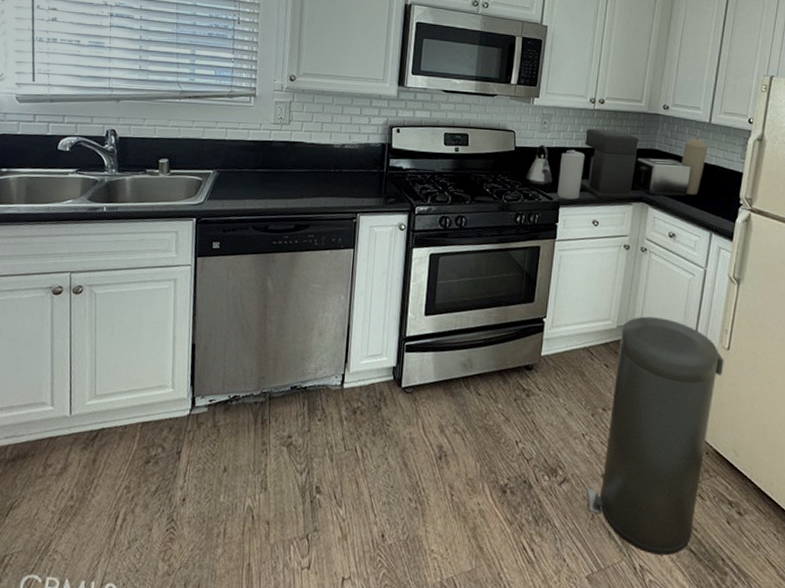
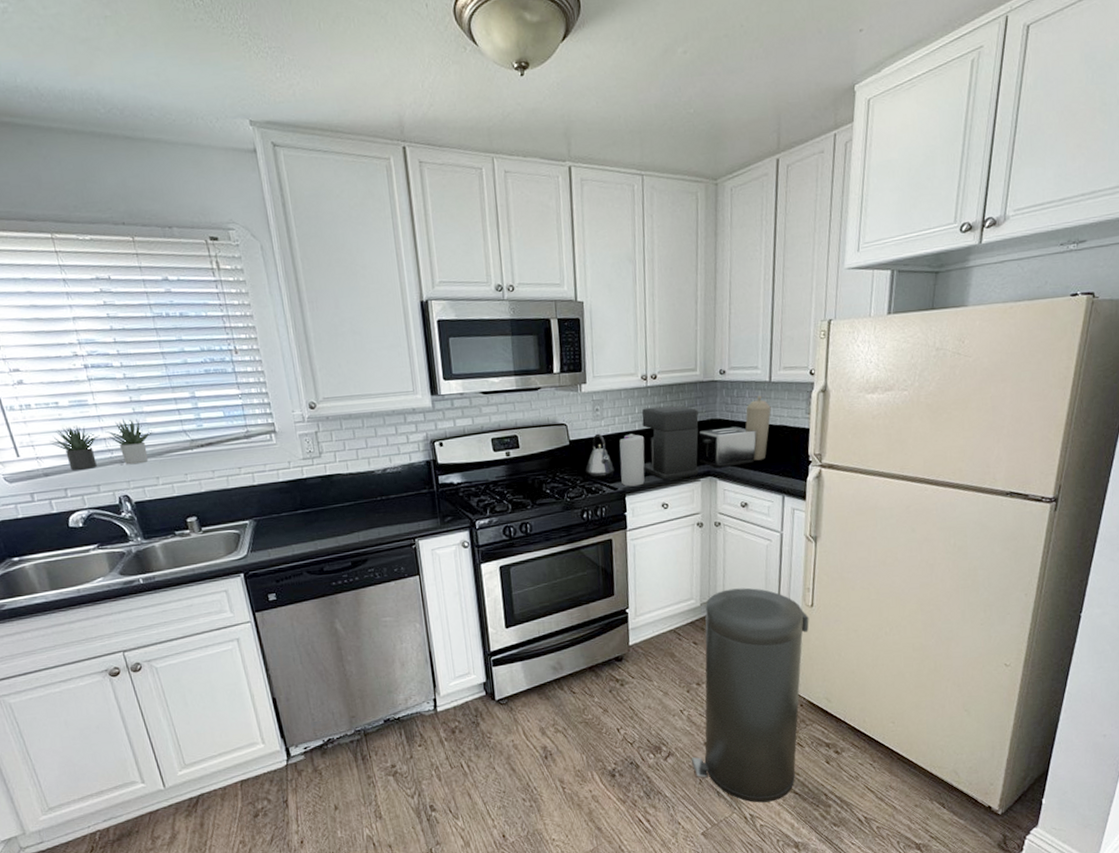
succulent plant: none [63,62,153,105] -> present [49,418,155,471]

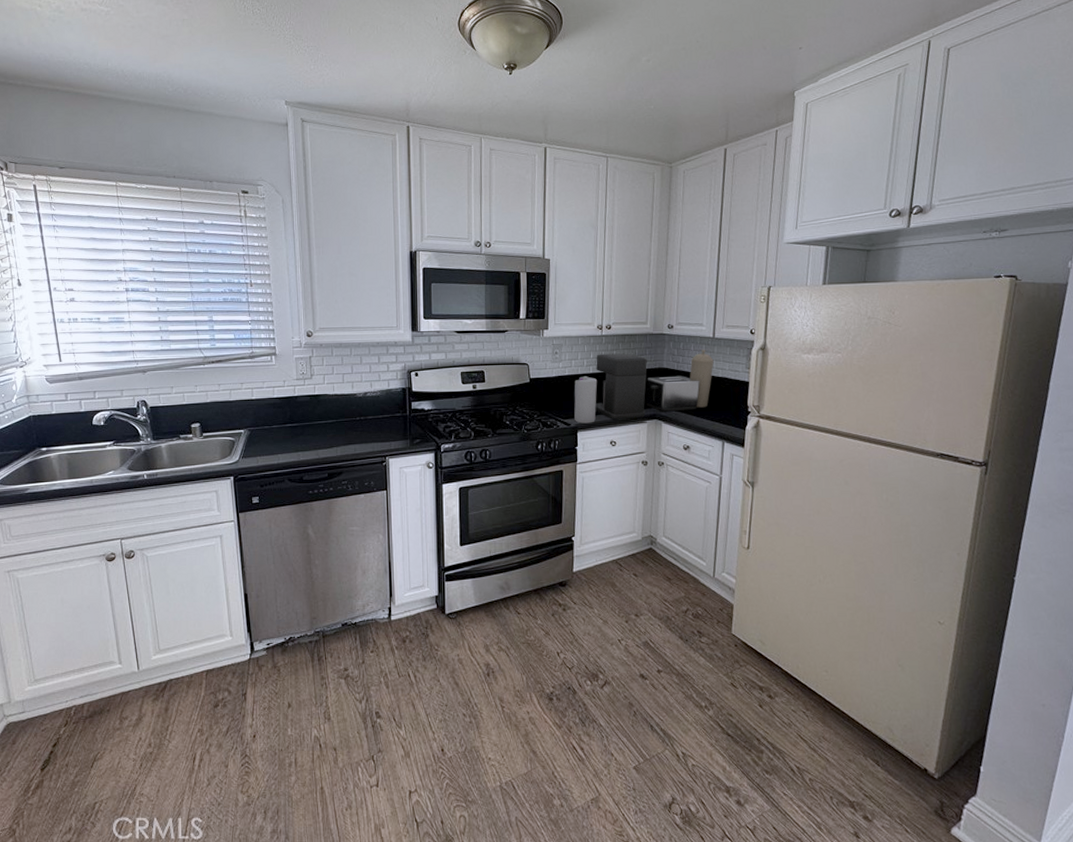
succulent plant: present [49,418,155,471] -> none [88,335,175,377]
kettle: present [586,433,614,481] -> none [543,374,568,416]
pedal bin: present [691,587,809,803] -> none [626,525,745,741]

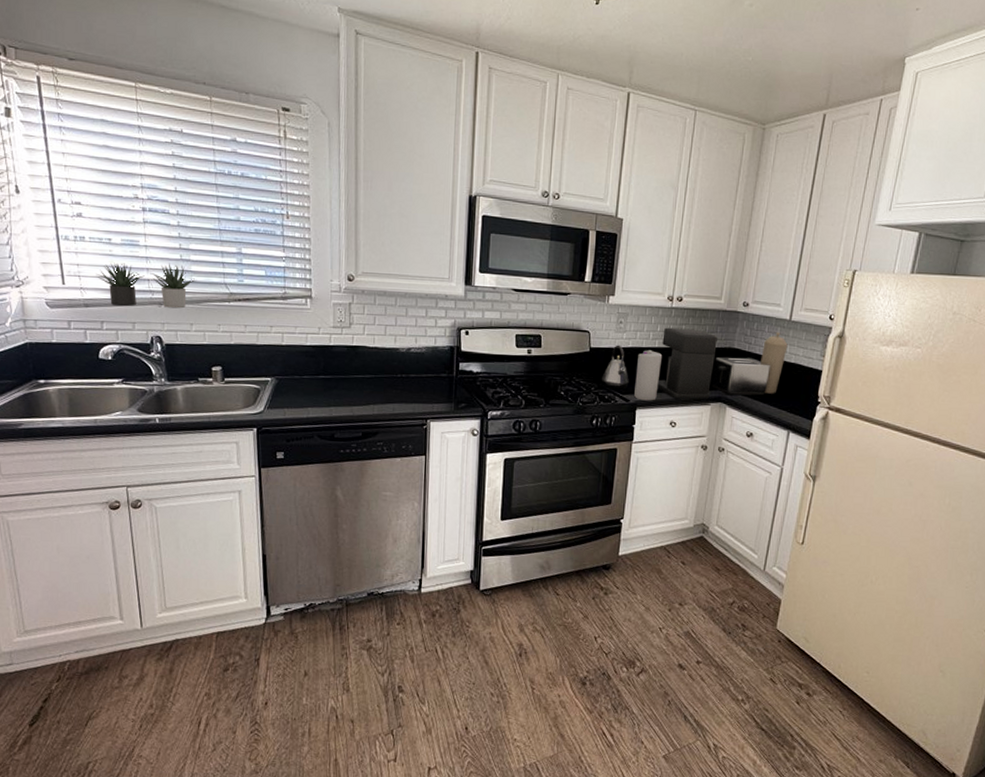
succulent plant: none [88,335,175,377] -> present [96,262,197,309]
kettle: none [543,374,568,416] -> present [602,345,629,391]

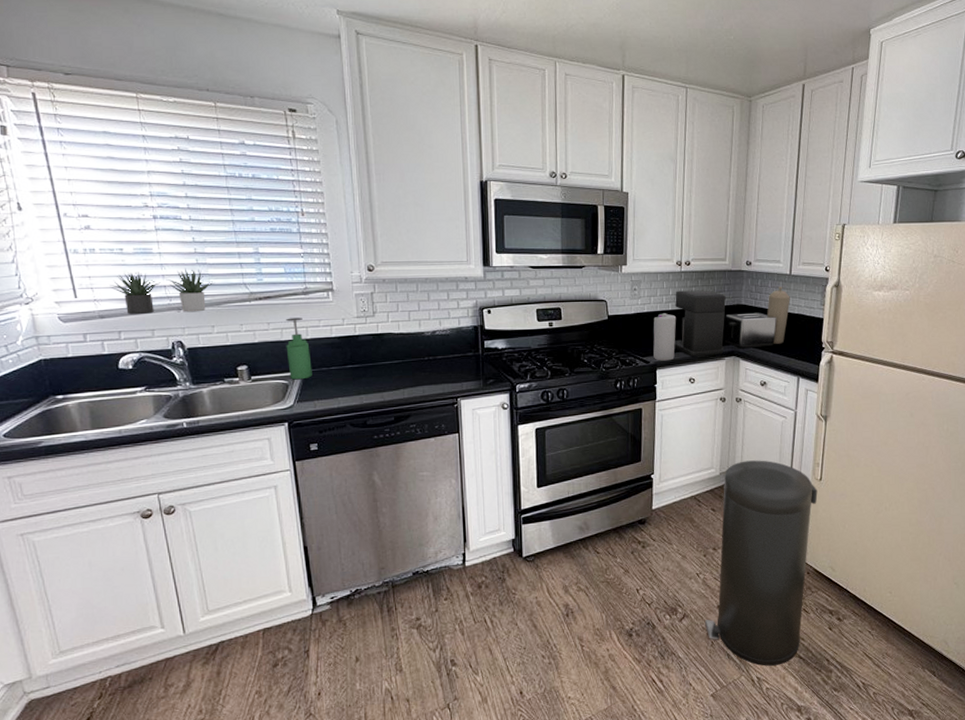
soap dispenser: none [260,322,285,386] -> present [286,317,312,380]
kettle: present [602,345,629,391] -> none [622,311,647,354]
pedal bin: none [663,515,798,735] -> present [704,460,818,666]

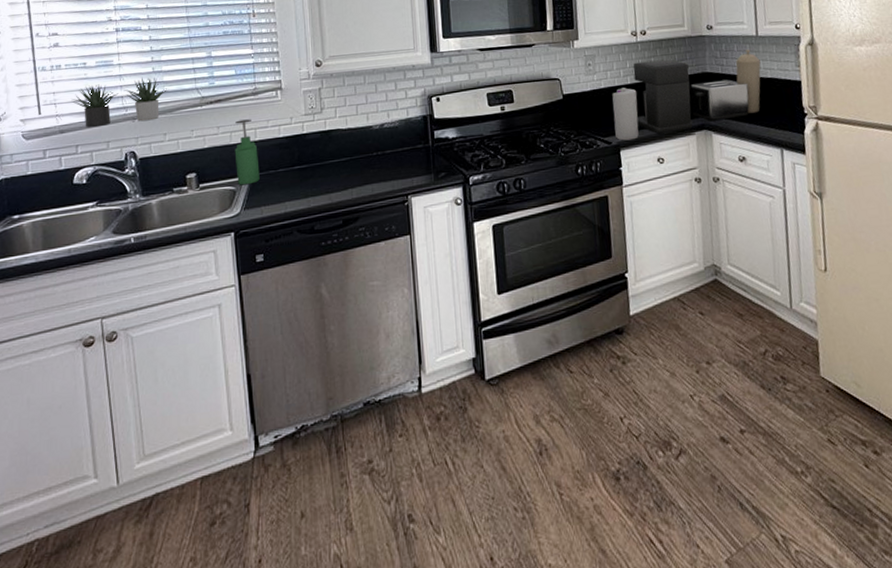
pedal bin: present [704,460,818,666] -> none [706,249,831,520]

